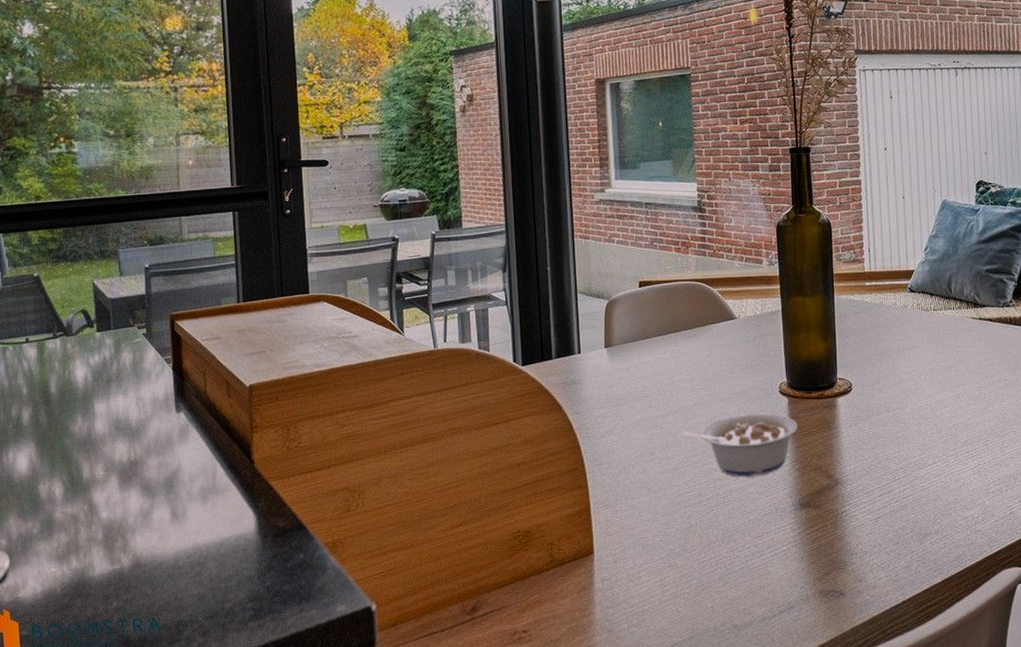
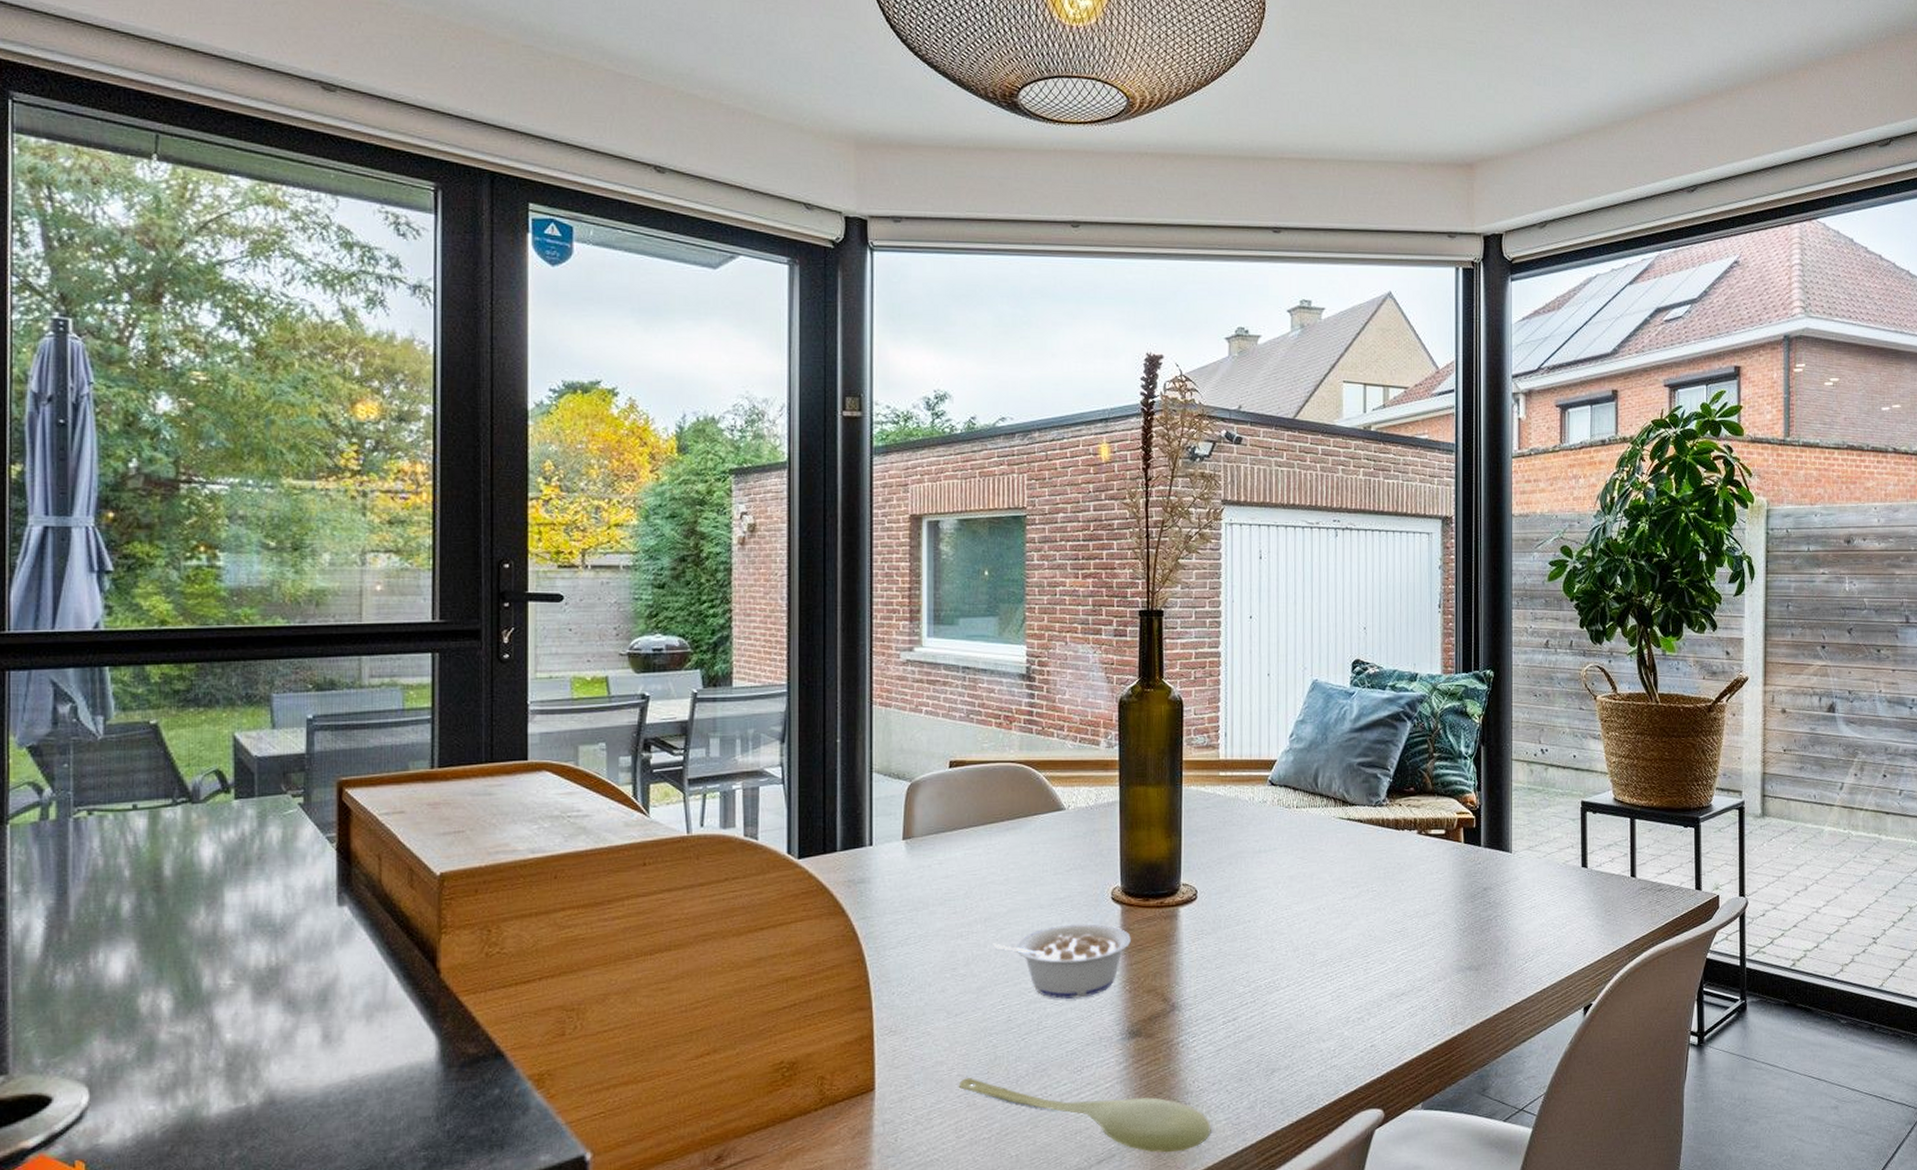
spoon: none [661,543,875,605] -> present [958,1078,1211,1153]

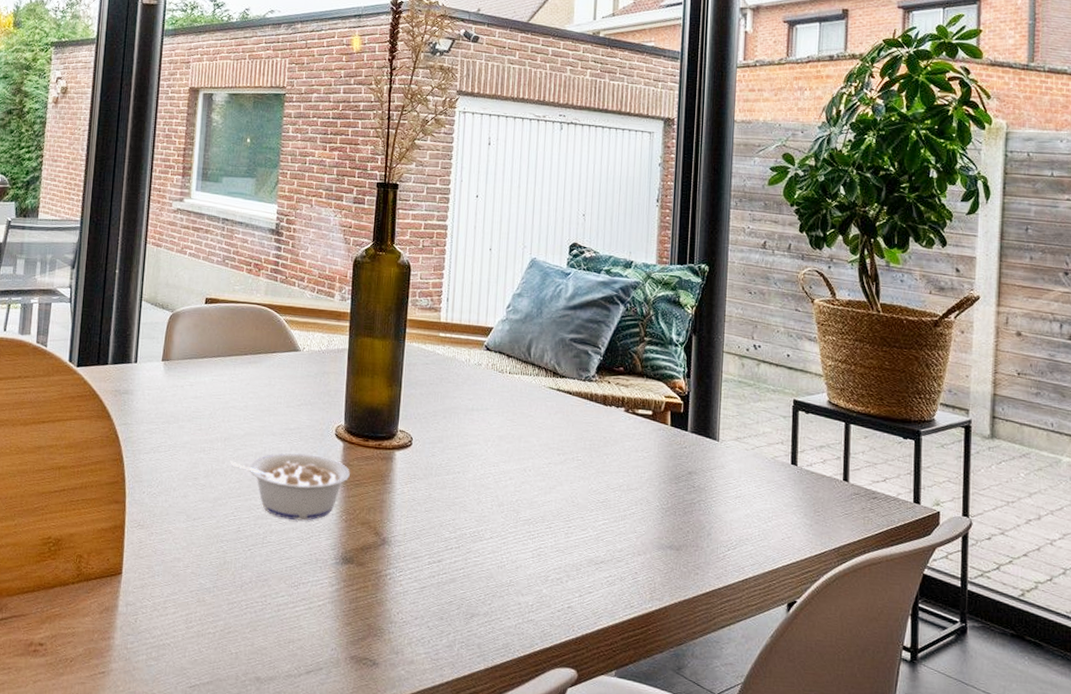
spoon: present [958,1078,1211,1153] -> none [191,576,411,676]

